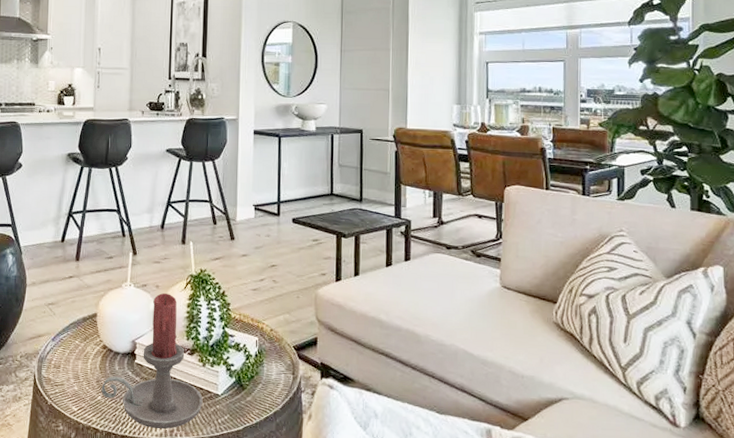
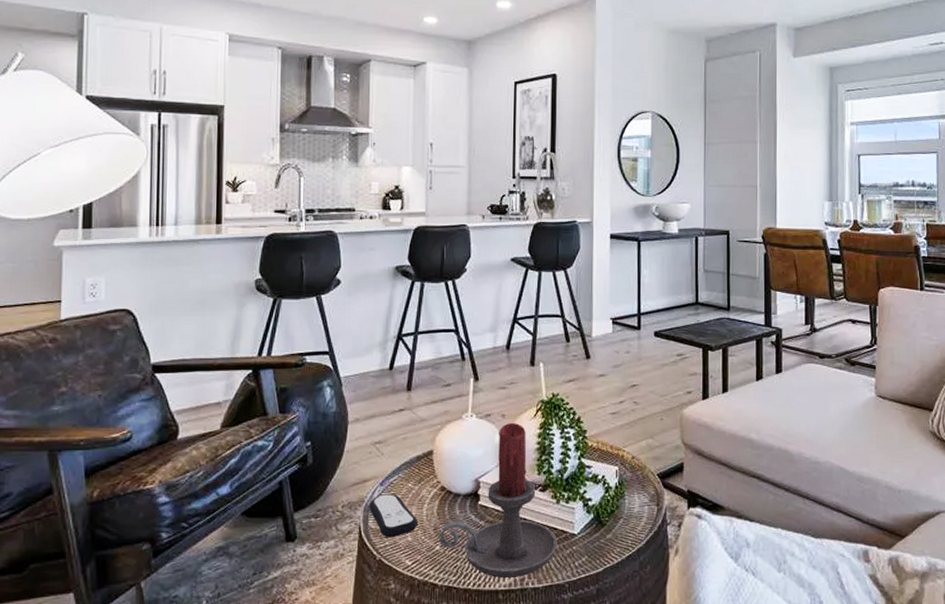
remote control: none [42,348,84,387] -> present [369,493,419,538]

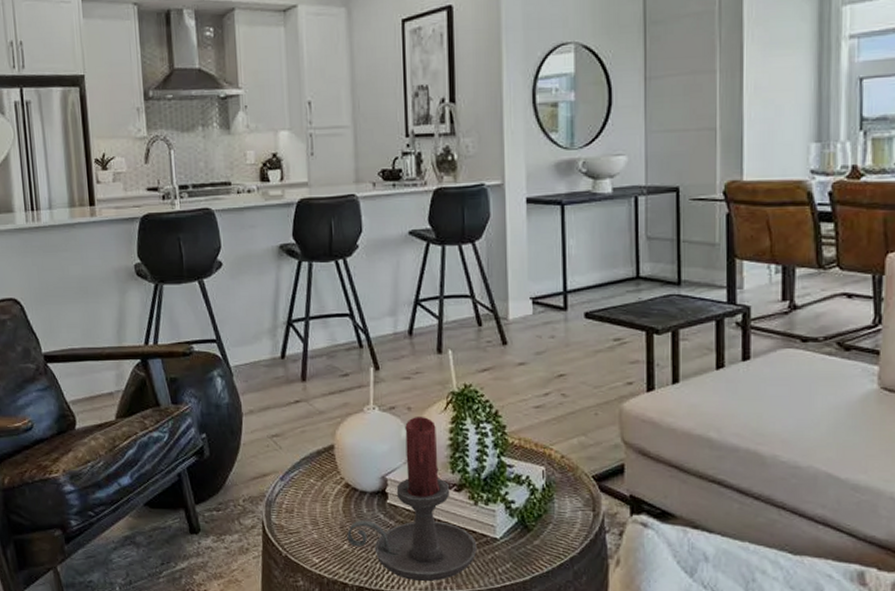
remote control: present [369,493,419,538] -> none [270,488,324,535]

